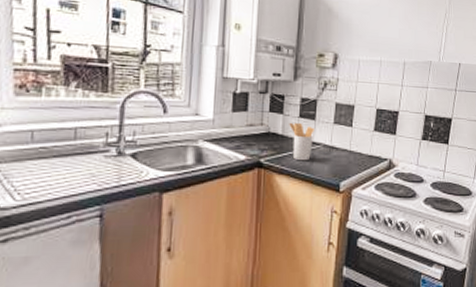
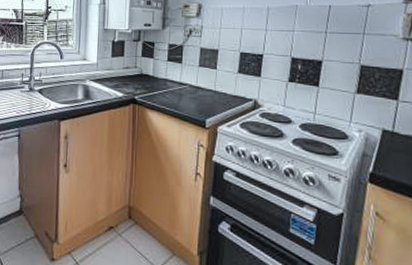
utensil holder: present [289,122,314,161] -> none [159,65,181,99]

